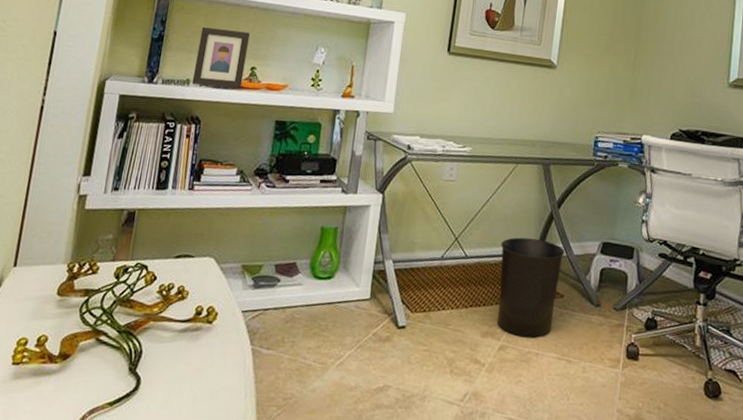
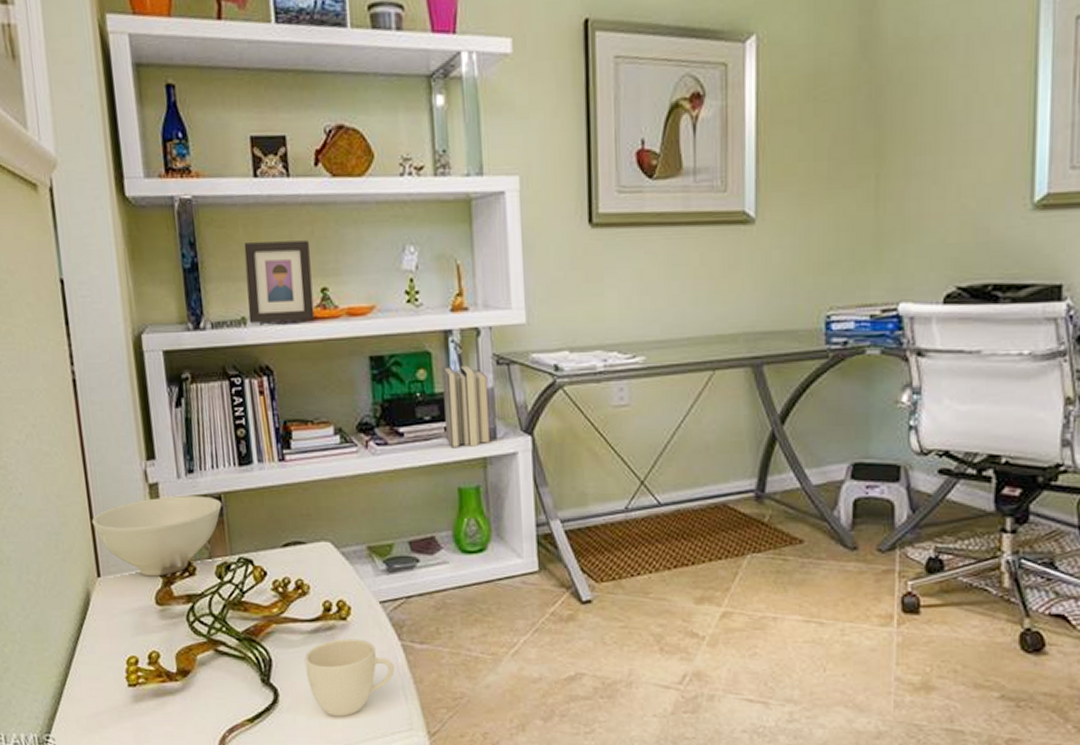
bowl: none [22,206,135,272] -> present [91,496,222,577]
cup: none [167,339,242,407] -> present [304,638,395,717]
books: none [320,135,359,197] -> present [442,365,491,449]
waste bin: present [496,237,565,338] -> none [705,470,799,599]

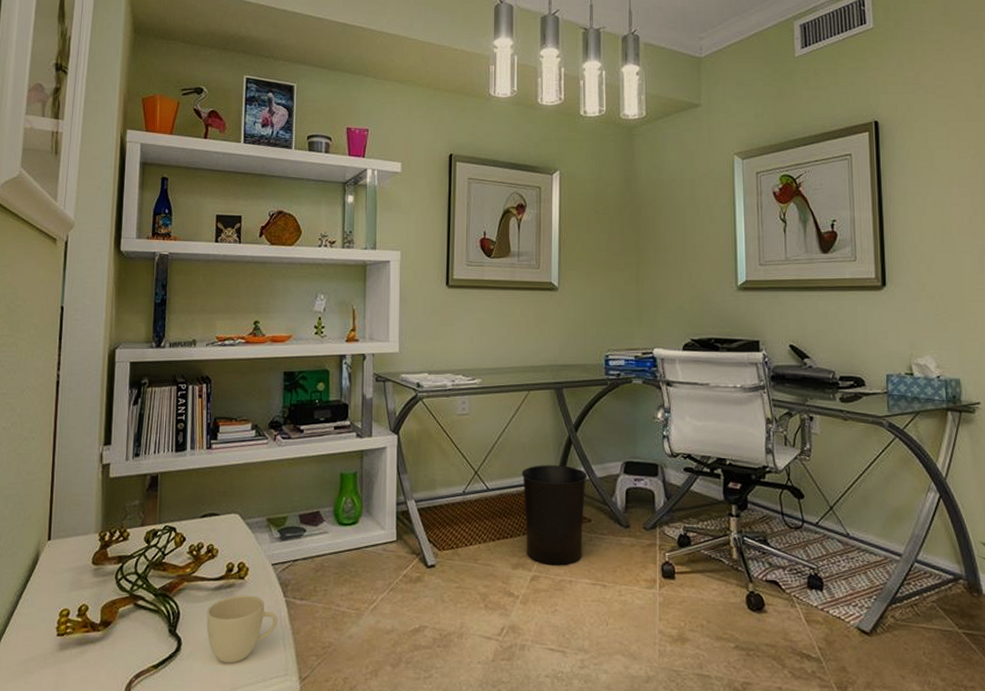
bowl: present [91,496,222,577] -> none [51,475,158,541]
picture frame: present [244,240,315,324] -> none [198,287,249,345]
books: present [442,365,491,449] -> none [335,381,369,443]
waste bin: none [705,470,799,599] -> present [521,465,588,566]

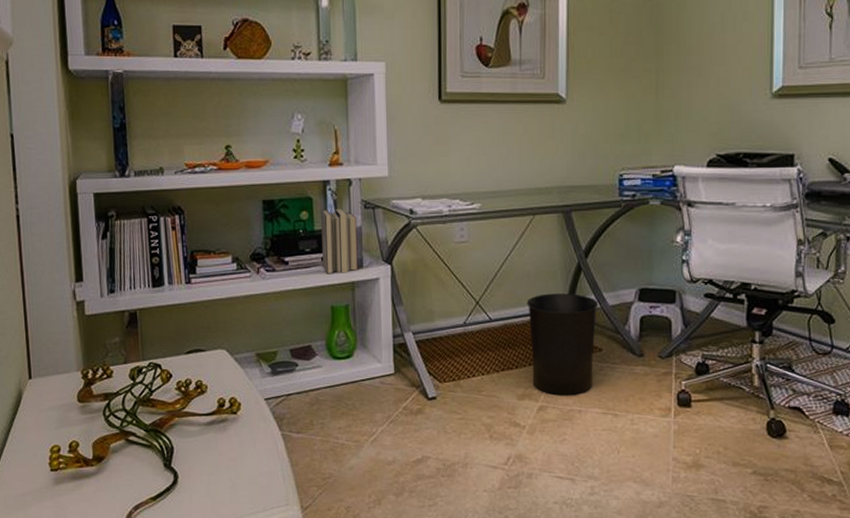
cup: present [206,595,278,663] -> none [201,429,275,495]
books: none [335,381,369,443] -> present [321,208,358,275]

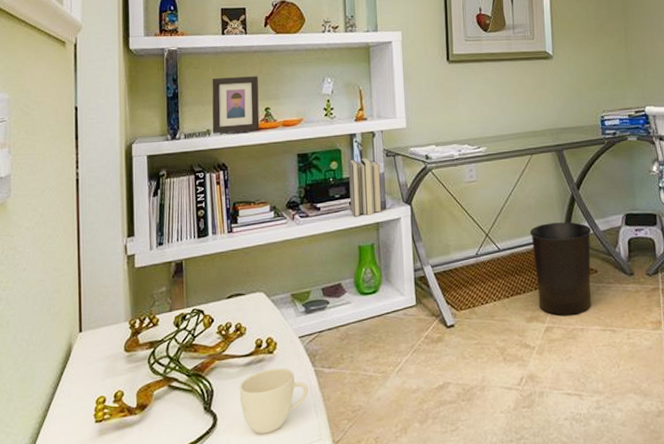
picture frame: none [164,108,219,173] -> present [212,76,260,134]
cup: none [201,429,275,495] -> present [239,368,309,434]

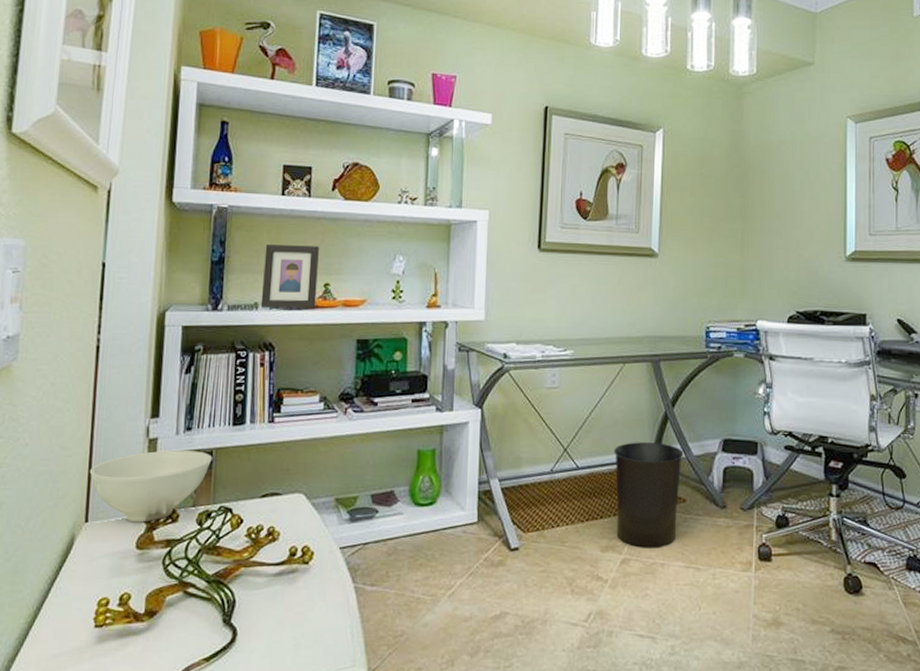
bowl: none [79,262,183,329] -> present [89,450,212,523]
cup: present [239,368,309,434] -> none [265,581,346,655]
books: present [348,157,382,217] -> none [412,350,451,417]

